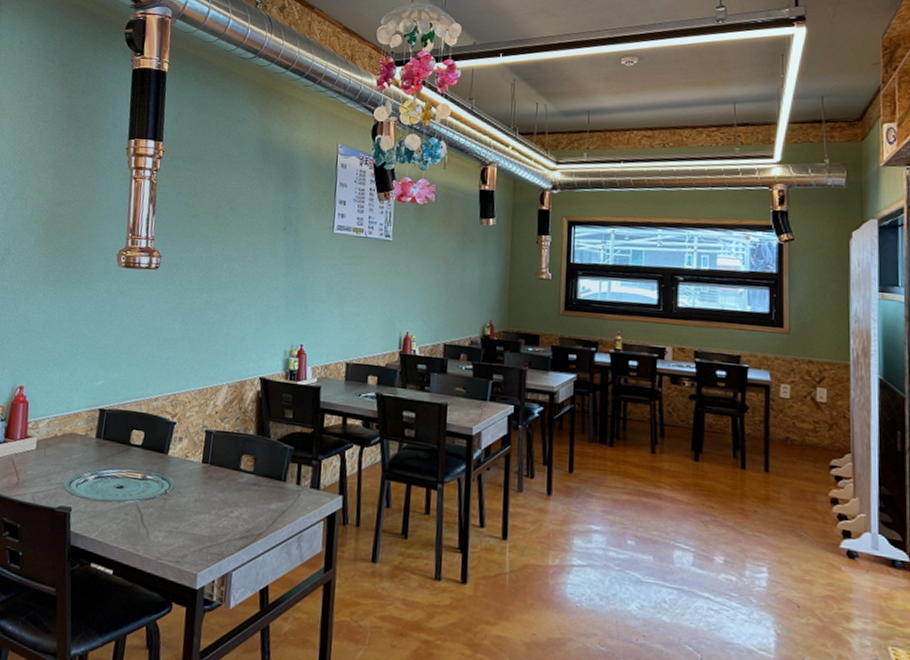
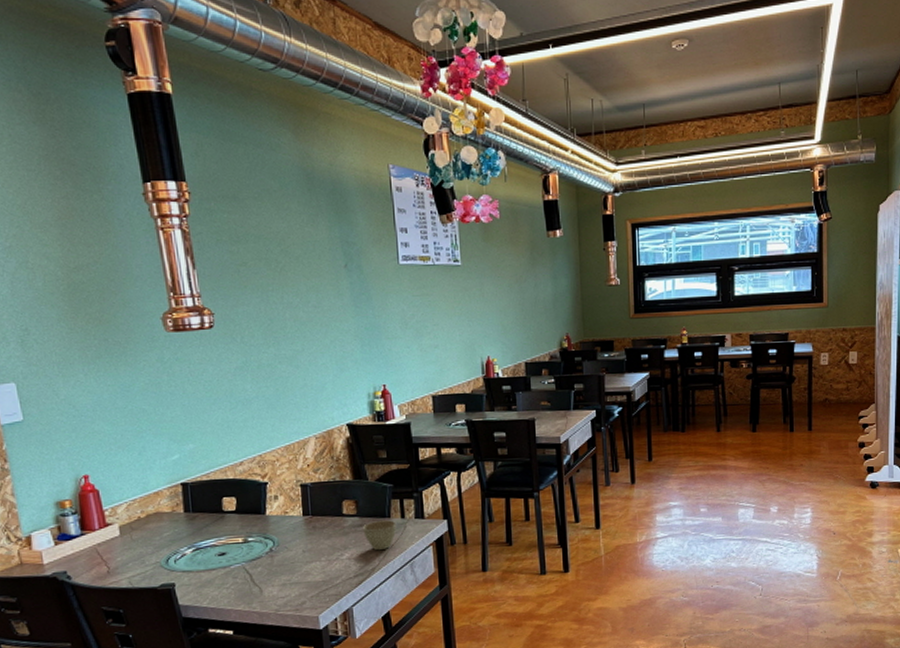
cup: none [257,482,291,516] -> present [363,520,397,551]

